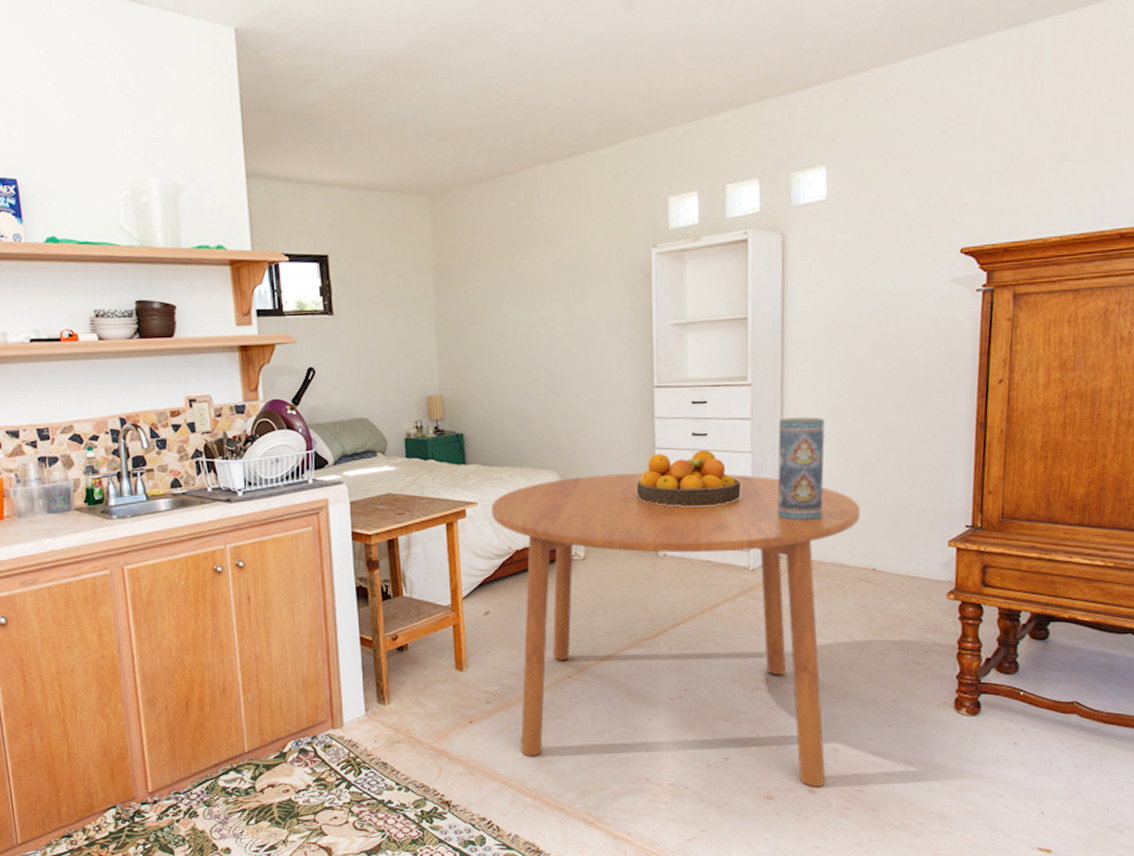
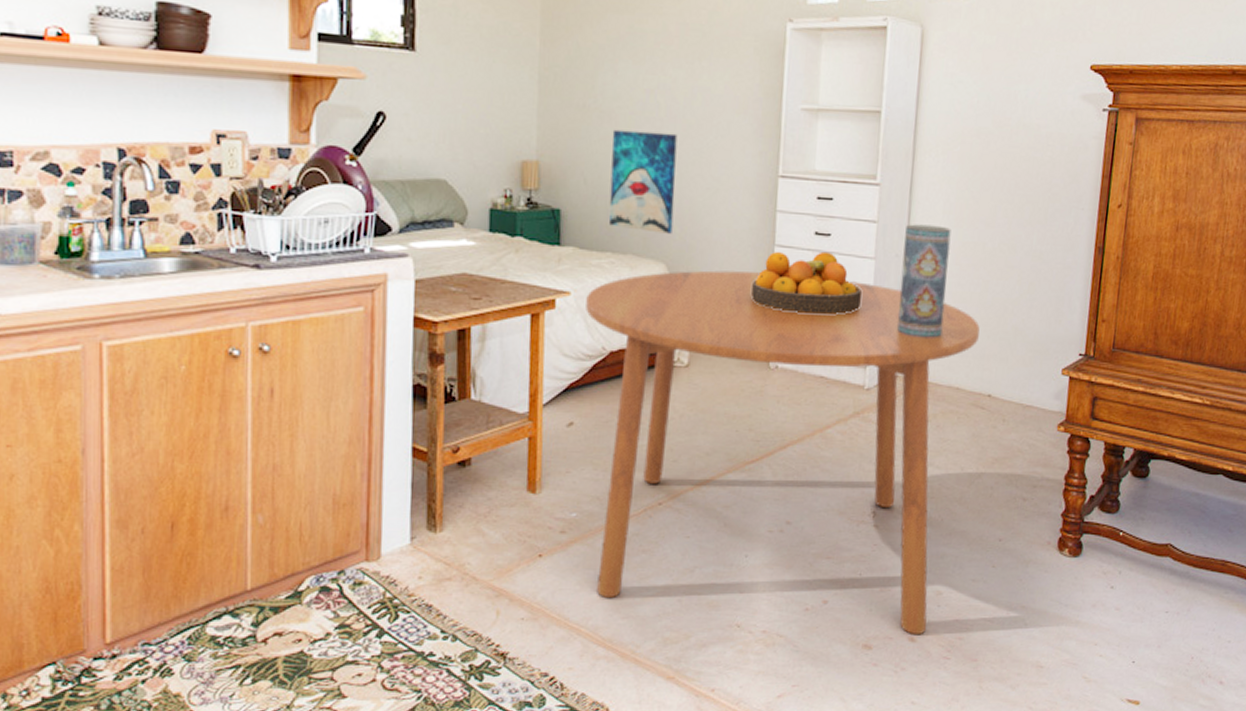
wall art: none [502,359,561,447] -> present [608,129,678,234]

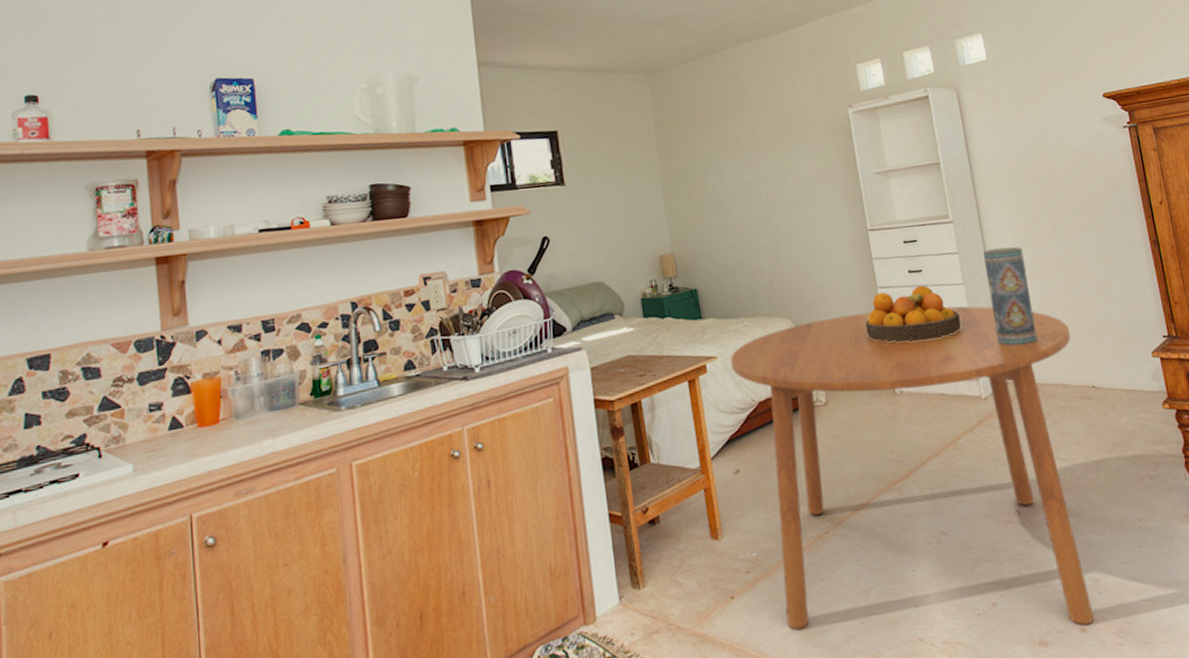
wall art: present [608,129,678,234] -> none [727,211,791,296]

